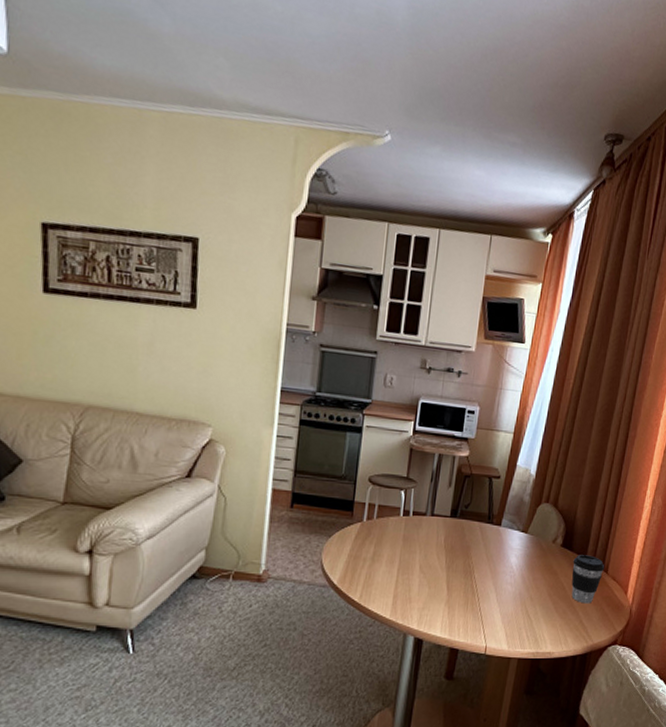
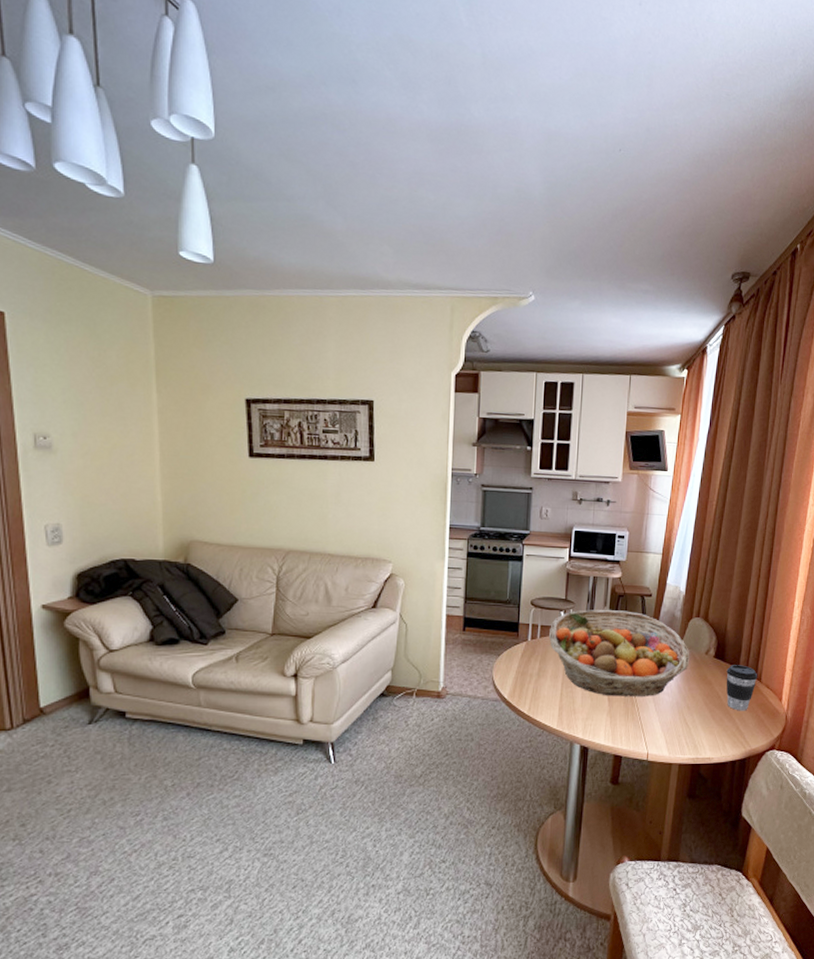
fruit basket: none [386,490,537,586] -> present [548,609,690,696]

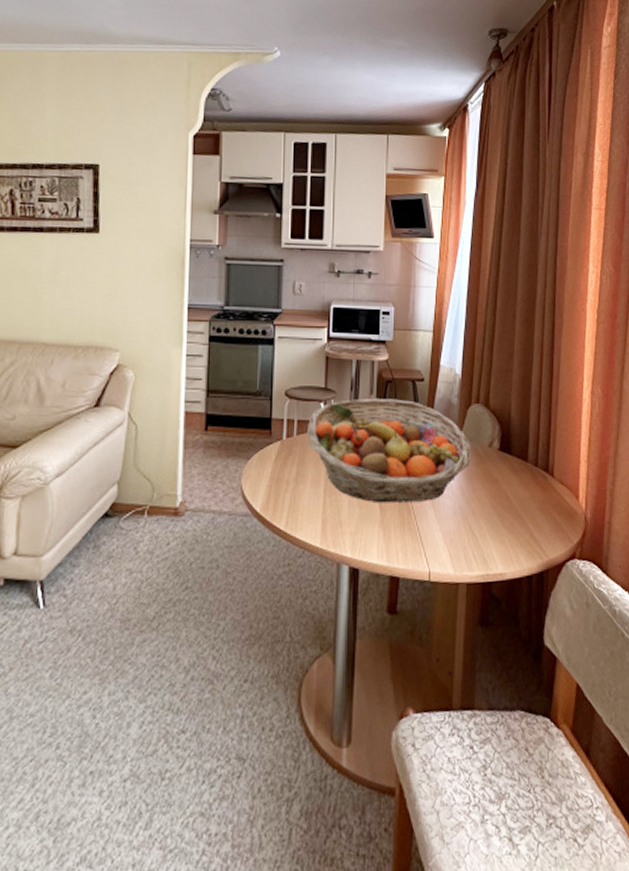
coffee cup: present [726,665,758,711] -> none [514,458,550,514]

